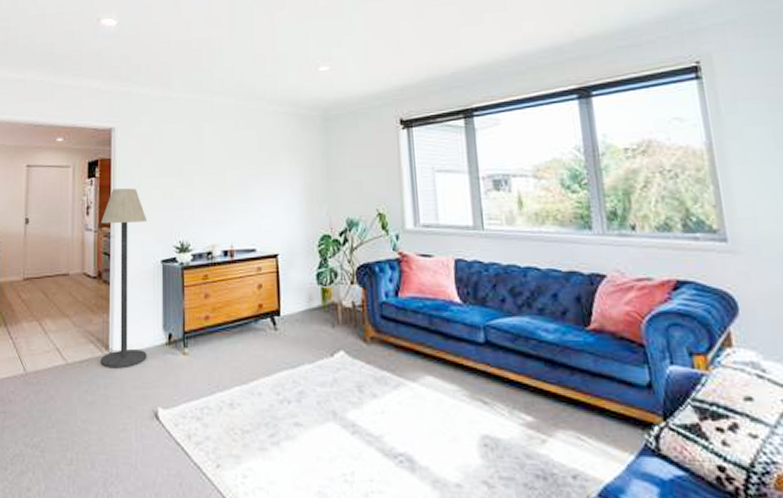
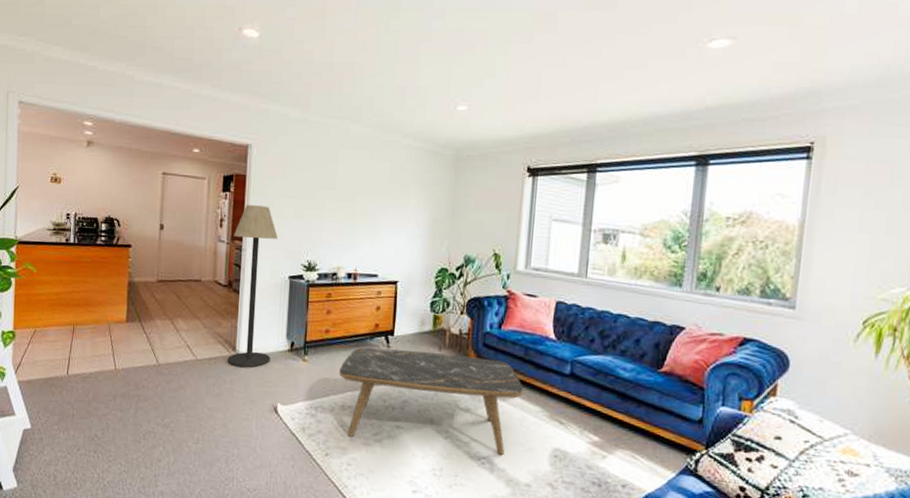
coffee table: none [223,332,435,449] -> present [338,347,523,455]

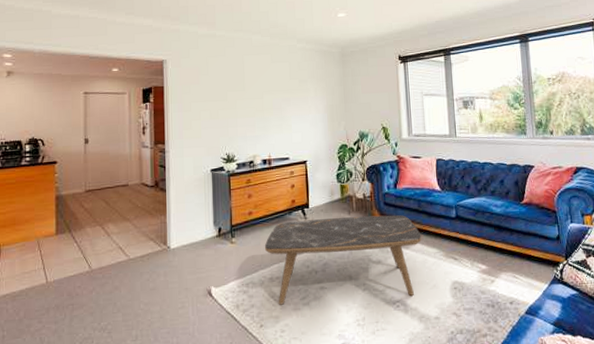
floor lamp: present [227,205,278,368] -> none [156,111,200,260]

